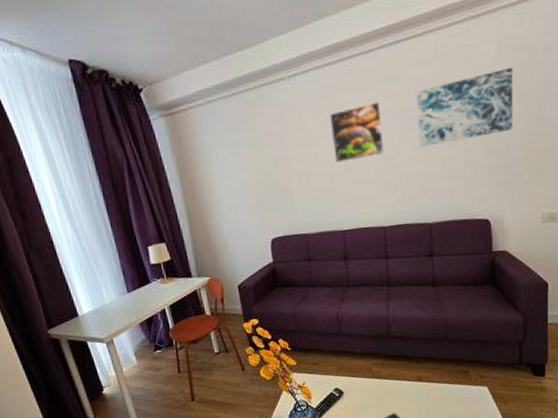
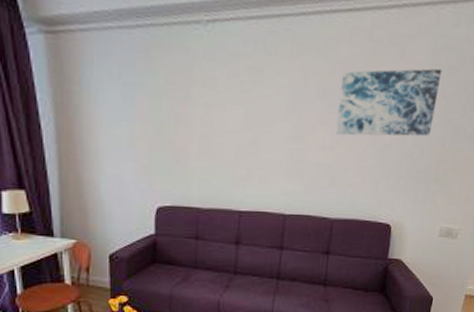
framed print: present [330,102,384,163] -> none [243,73,302,136]

